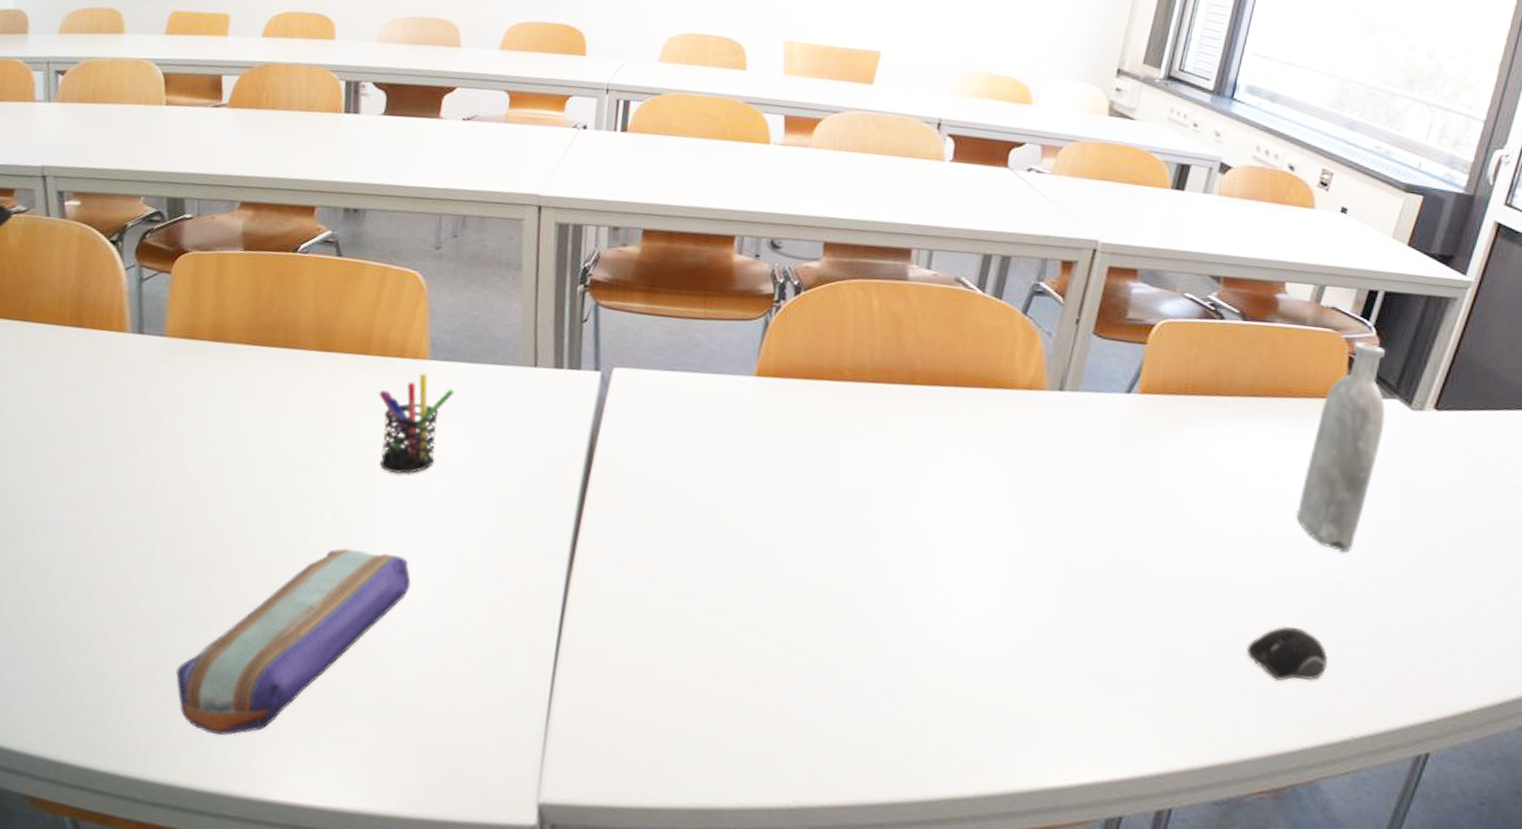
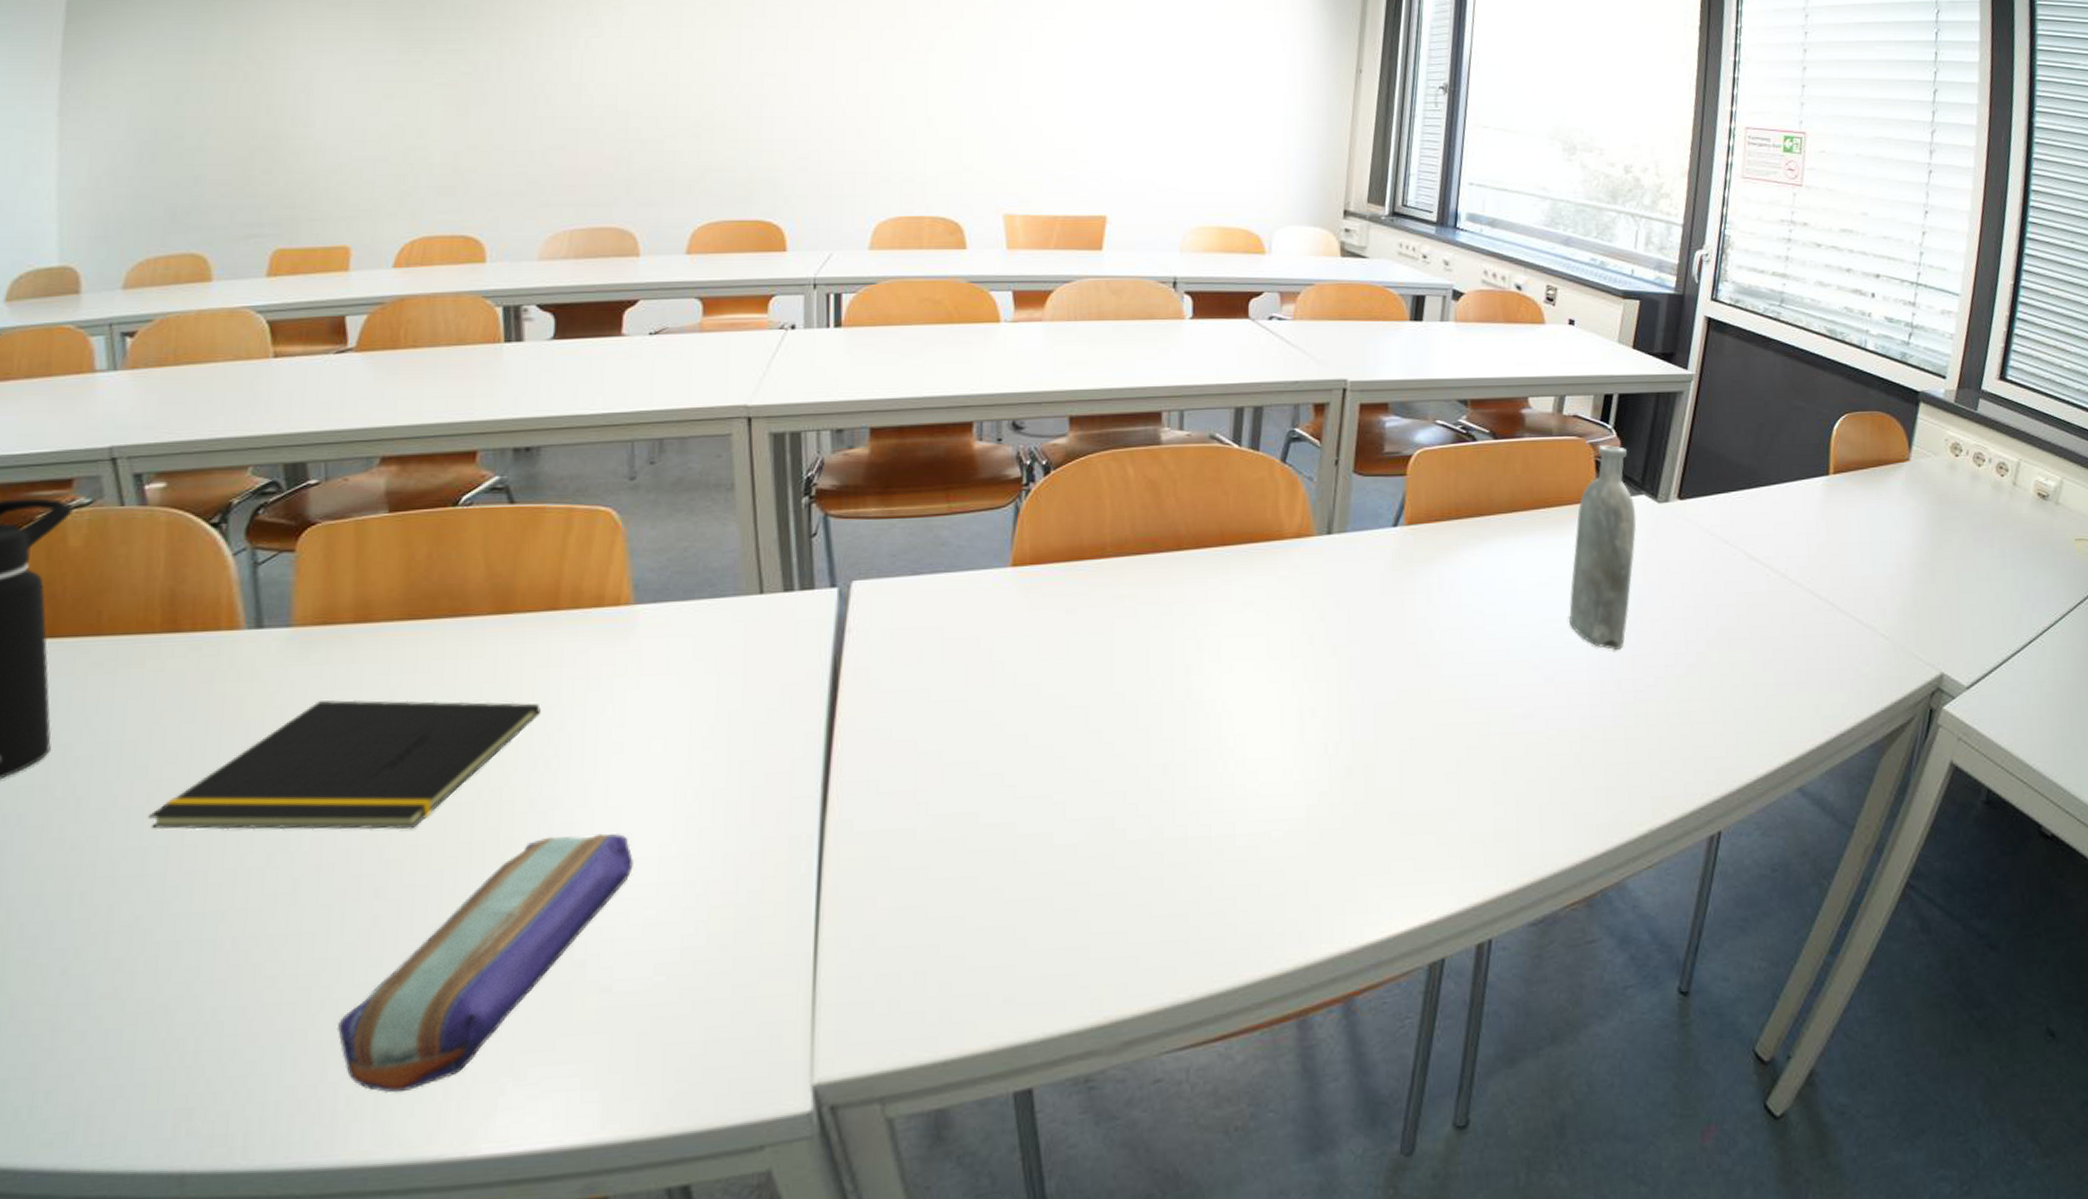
notepad: none [51,402,348,521] -> present [148,699,541,830]
pen holder: present [379,373,455,475] -> none [575,620,668,741]
computer mouse: present [1246,625,1329,682] -> none [1540,731,1618,789]

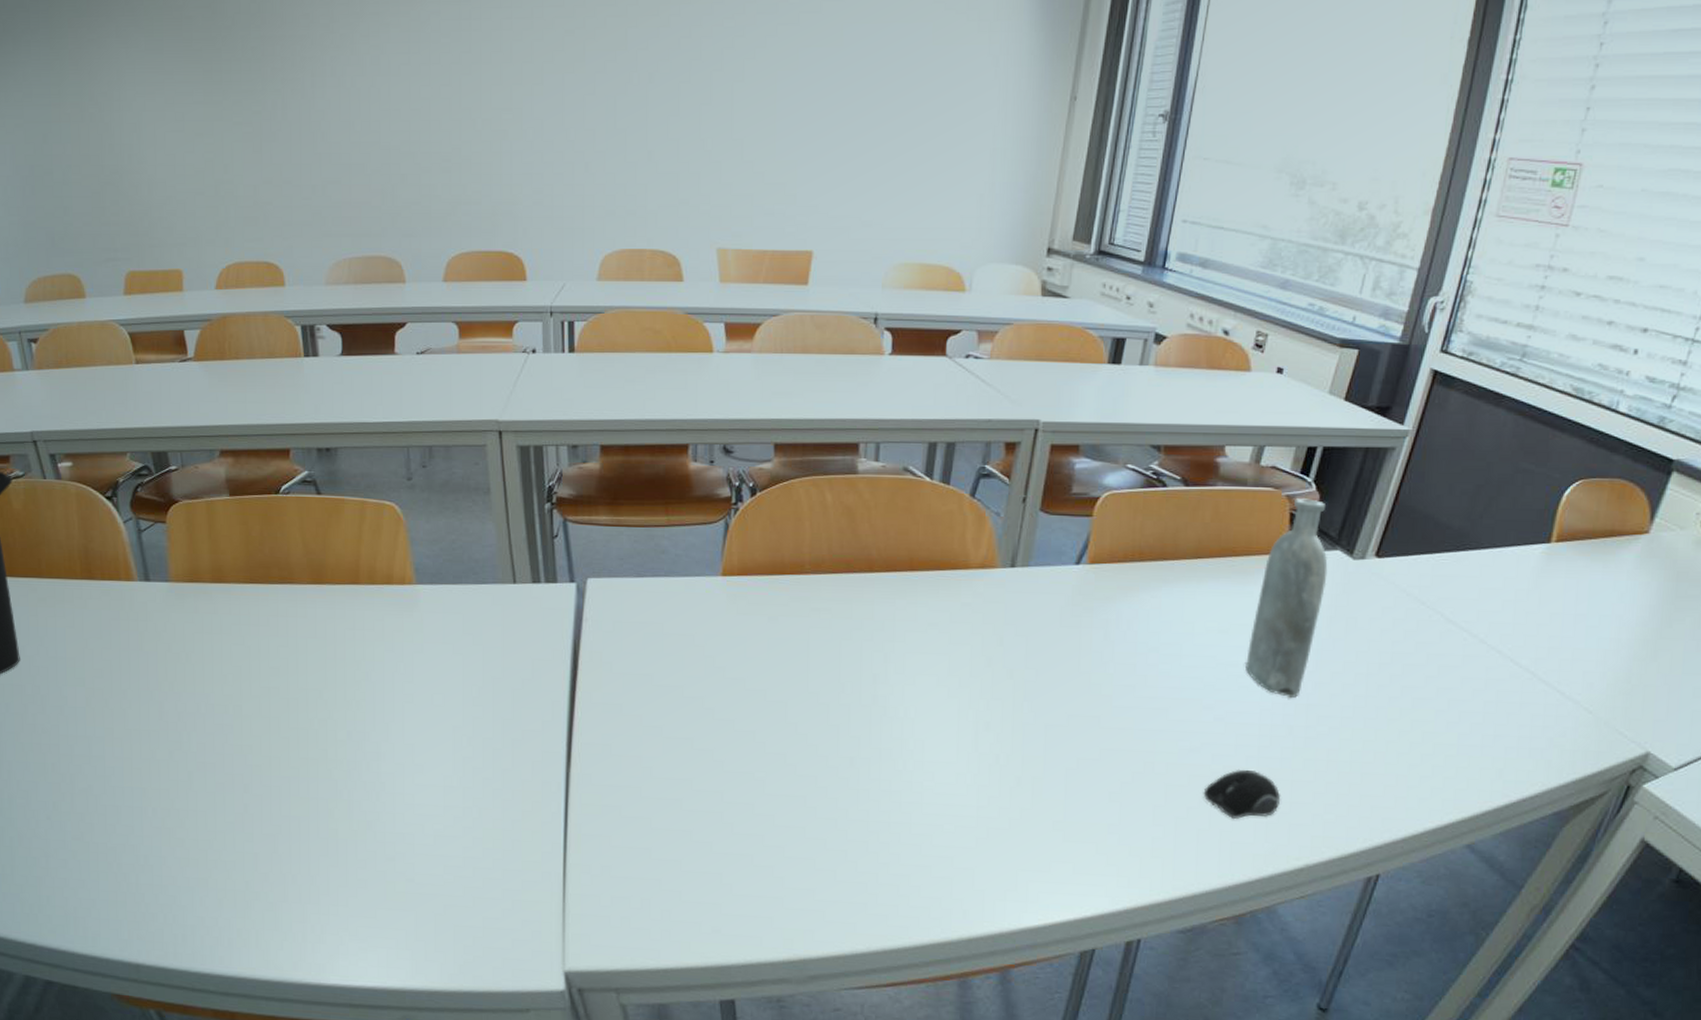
notepad: present [148,699,541,830] -> none [88,641,351,743]
pencil case: present [338,833,633,1094] -> none [228,761,425,932]
computer mouse: none [1540,731,1618,789] -> present [1203,769,1281,820]

